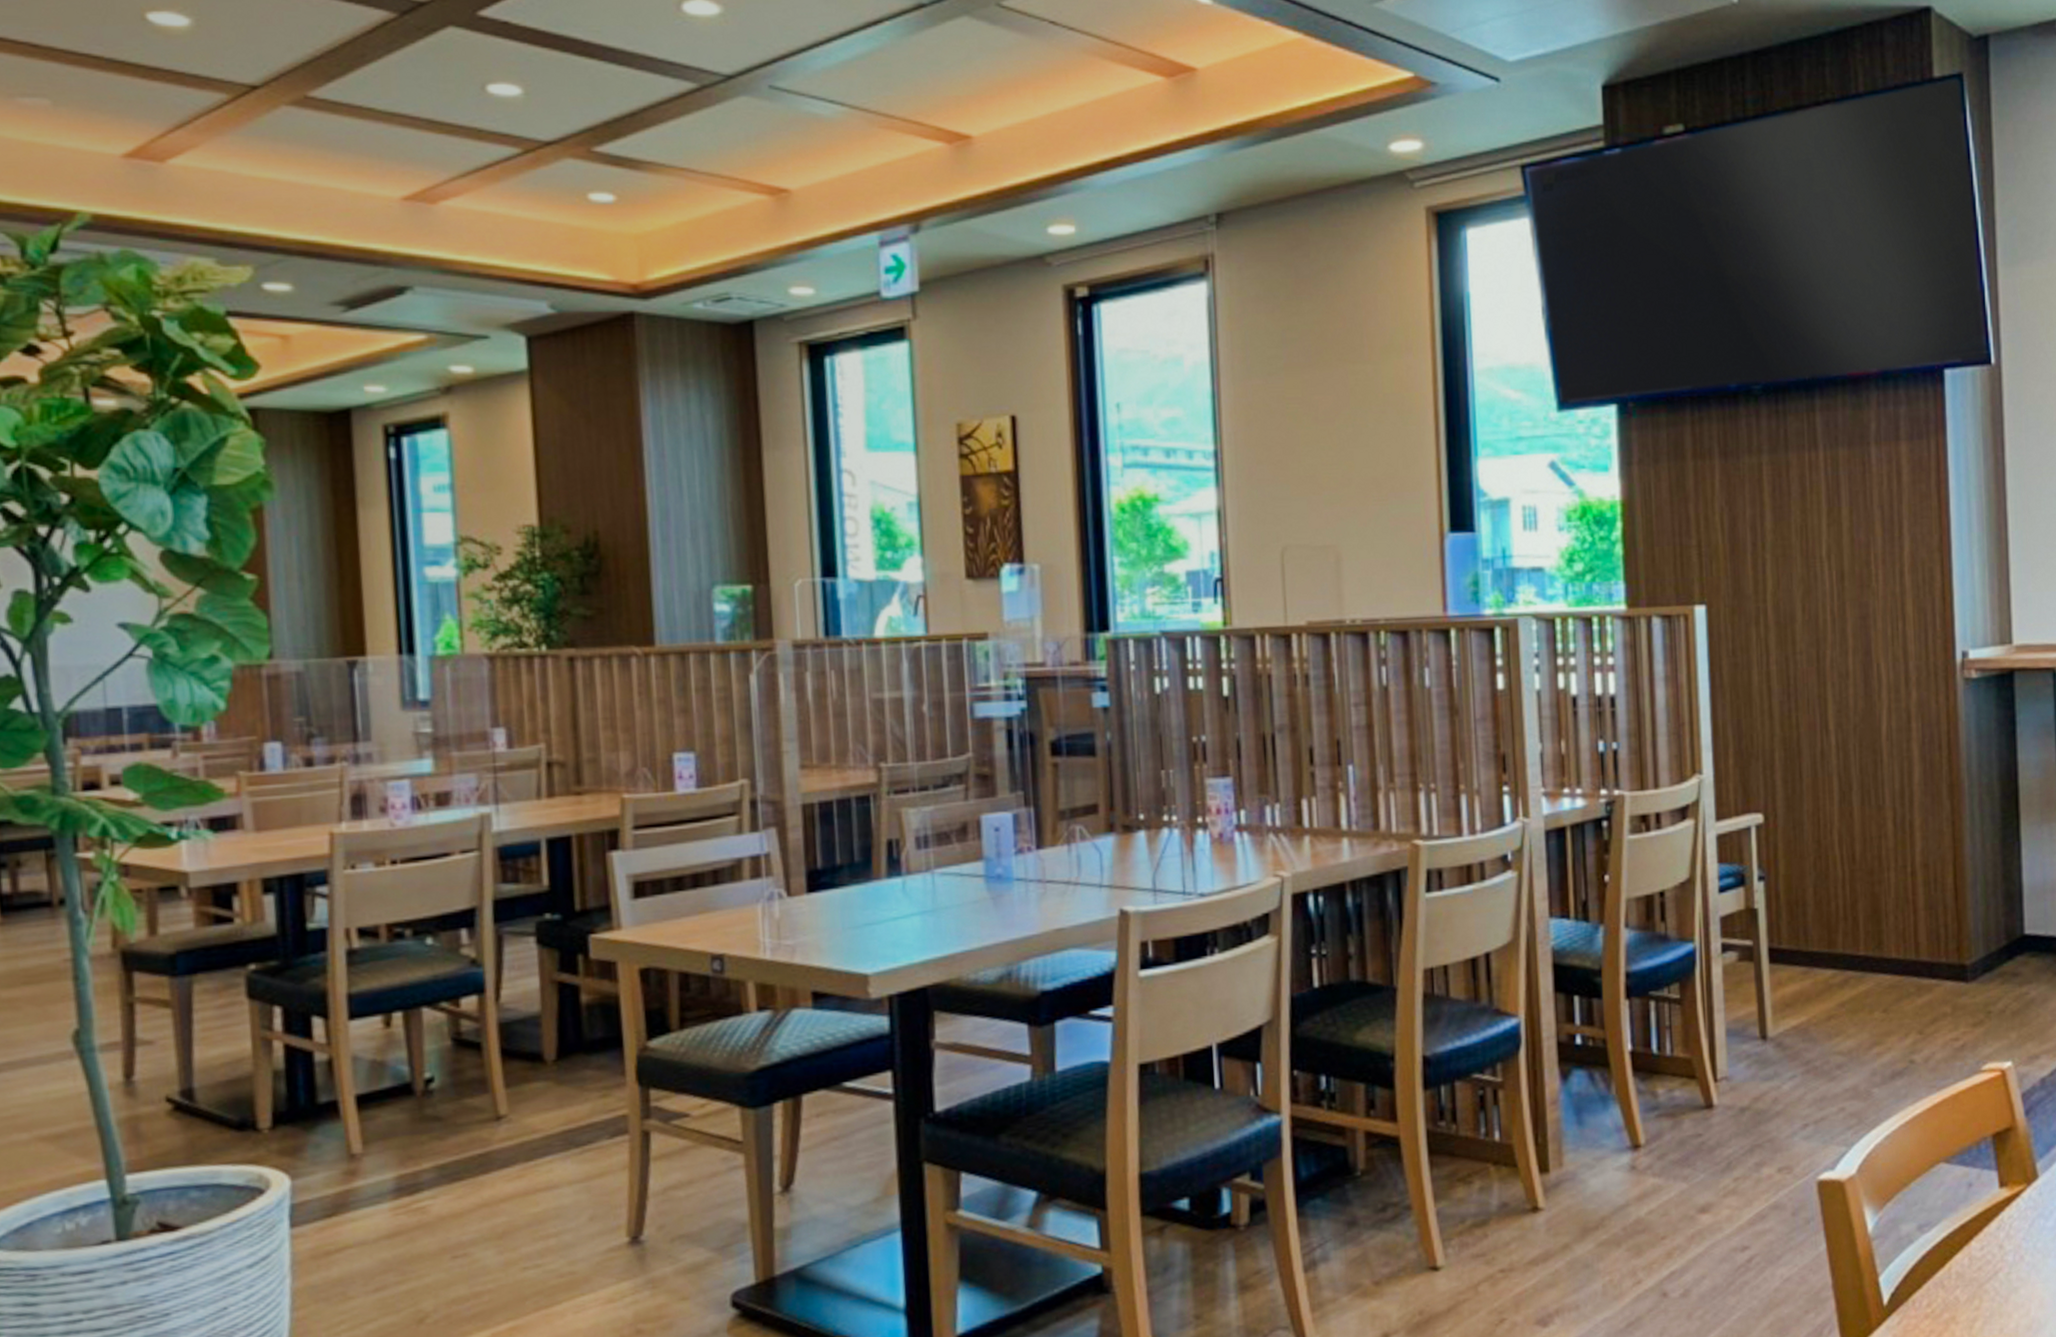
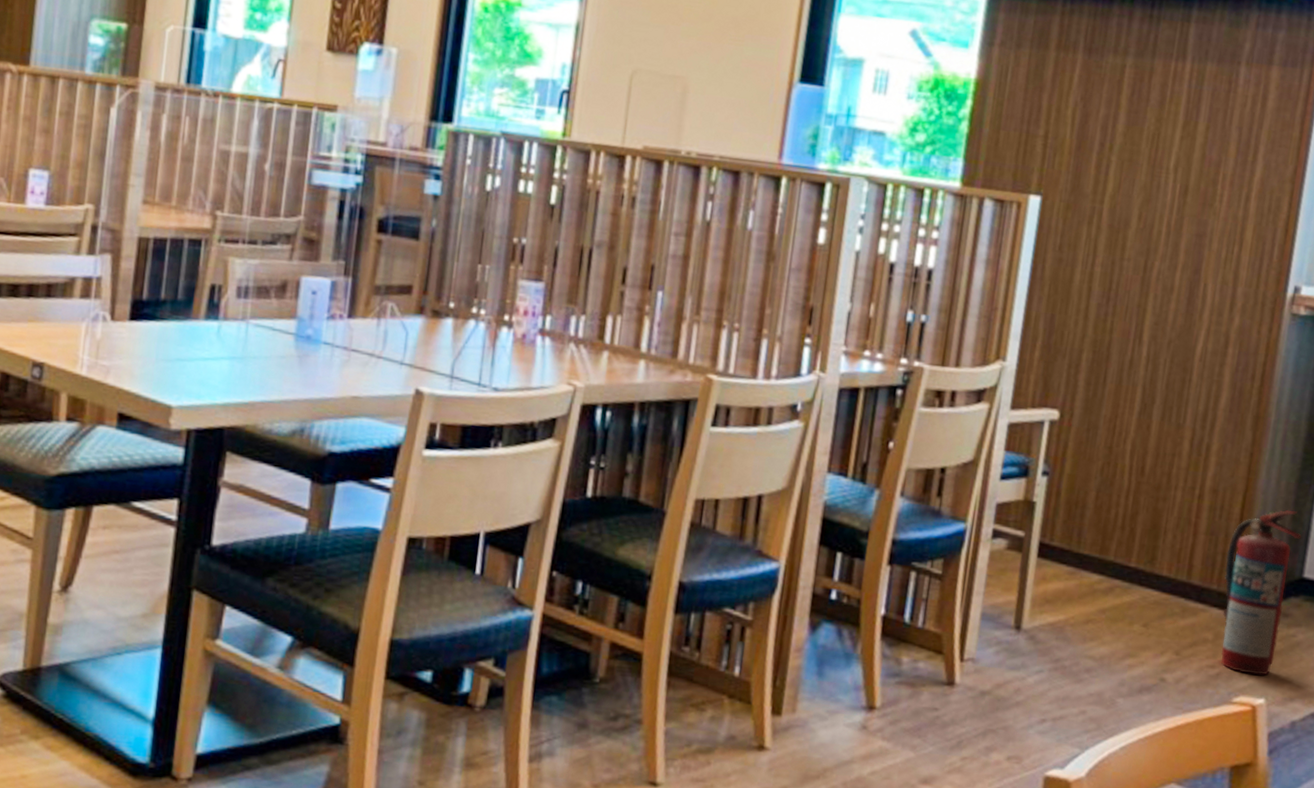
fire extinguisher: none [1948,870,2016,1040] -> present [1221,509,1302,676]

